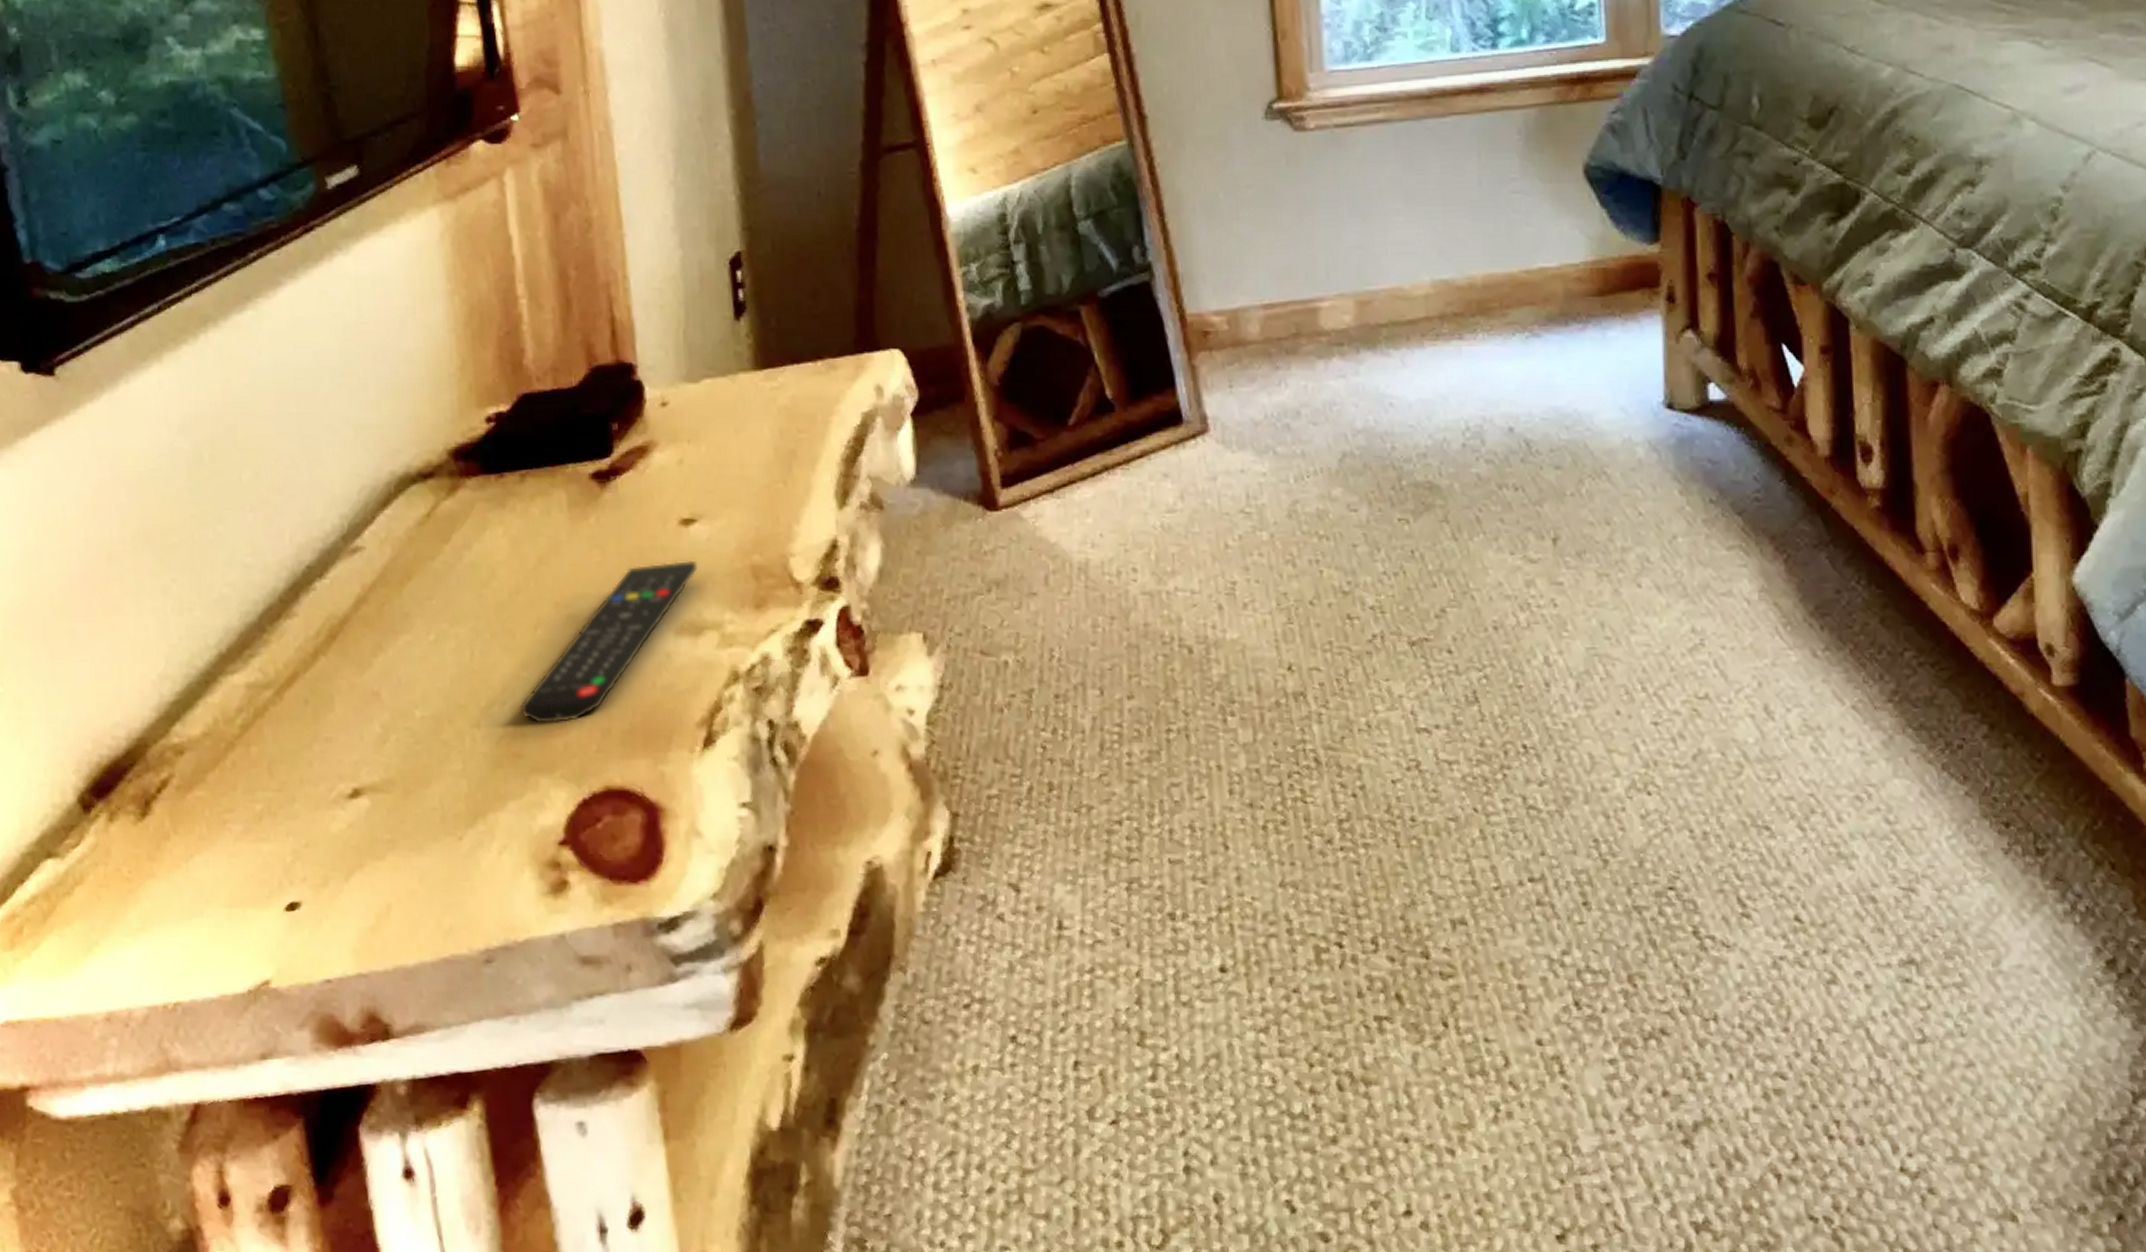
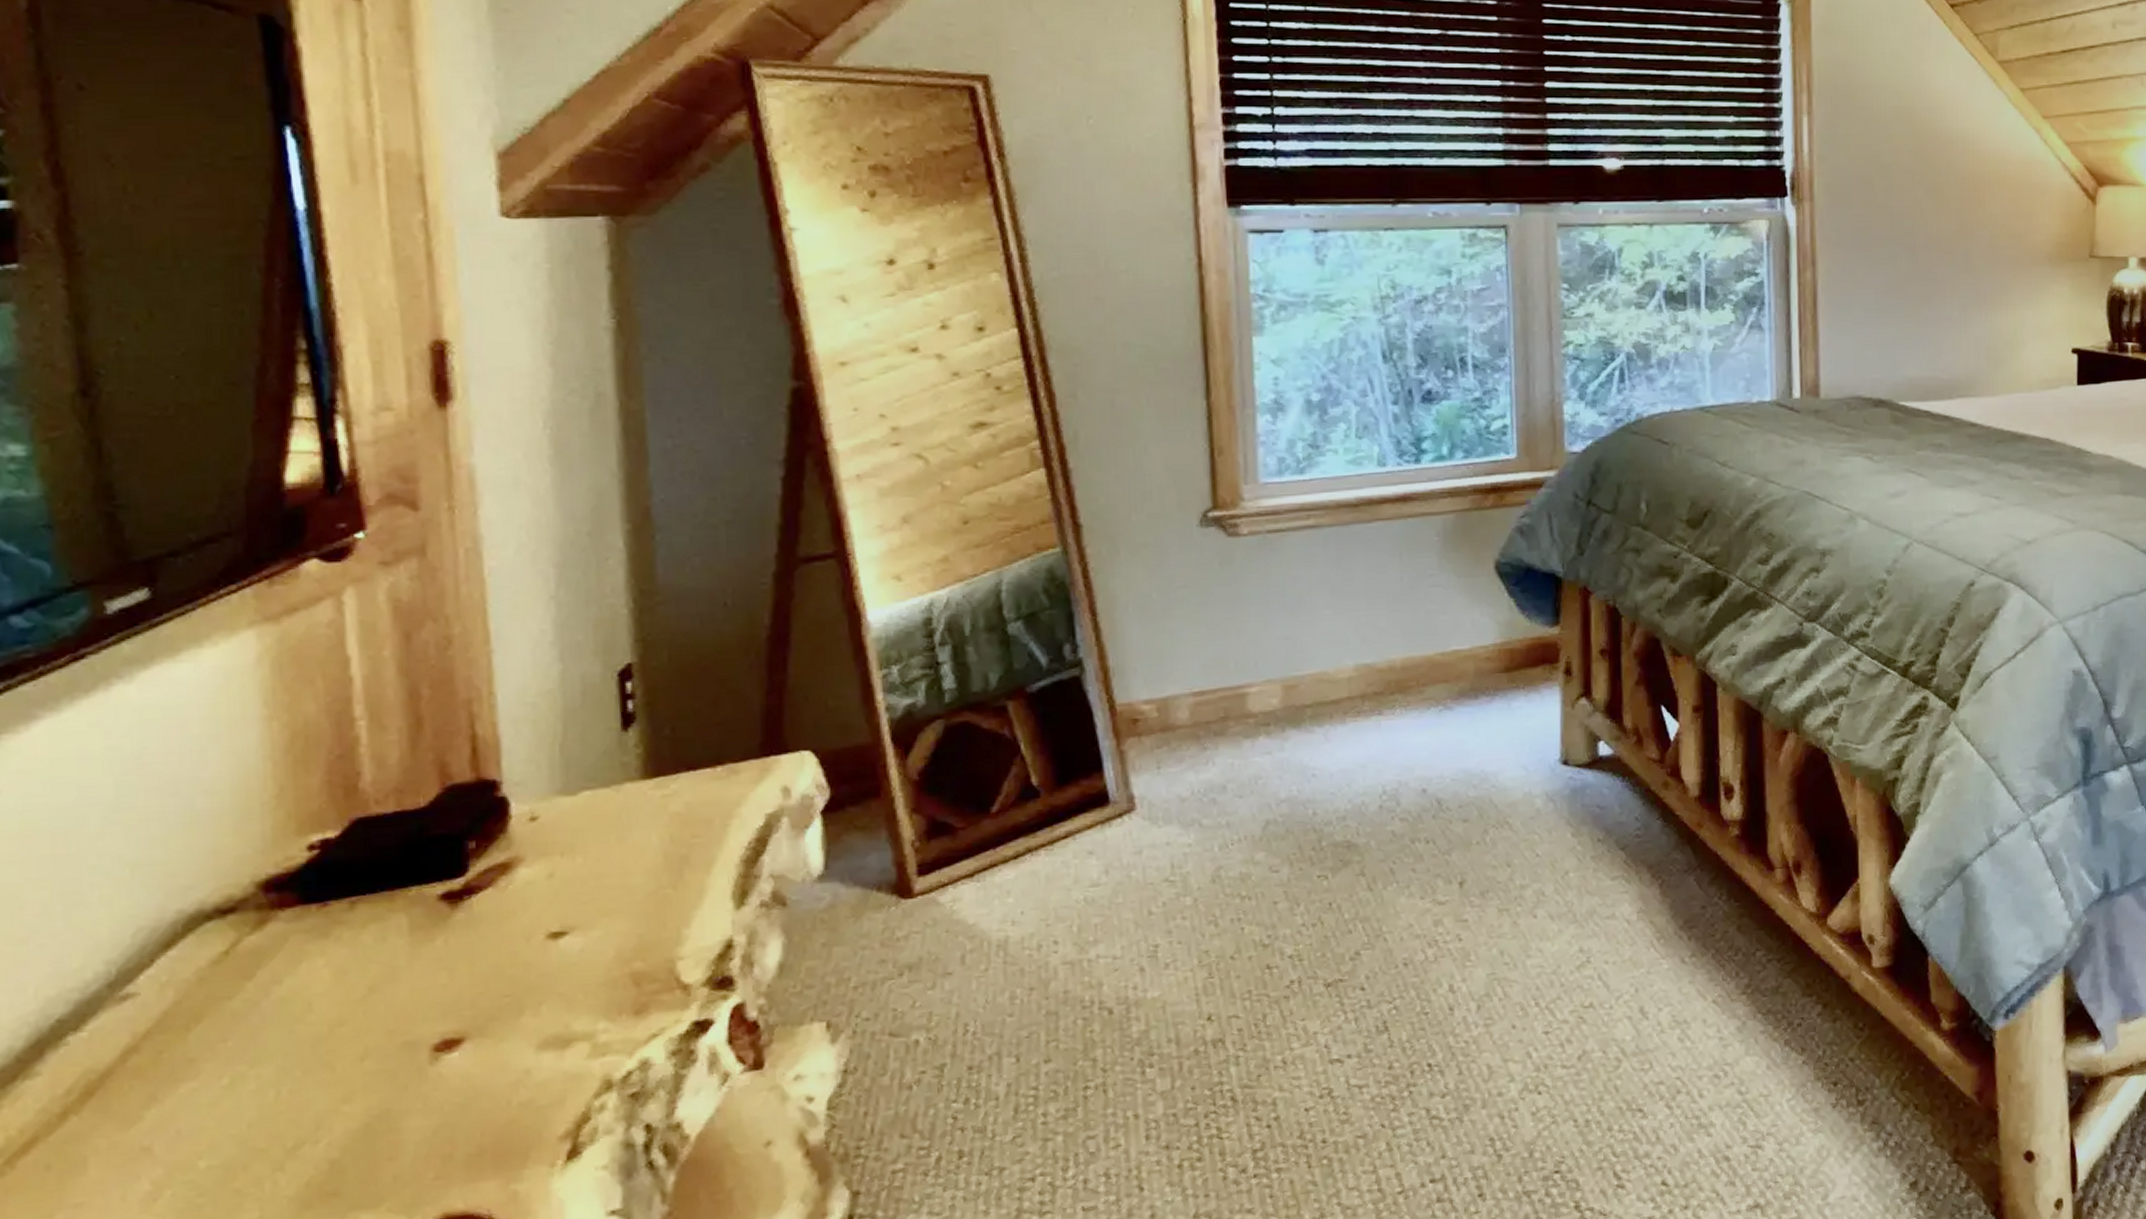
remote control: present [521,560,699,724] -> none [339,973,568,1158]

